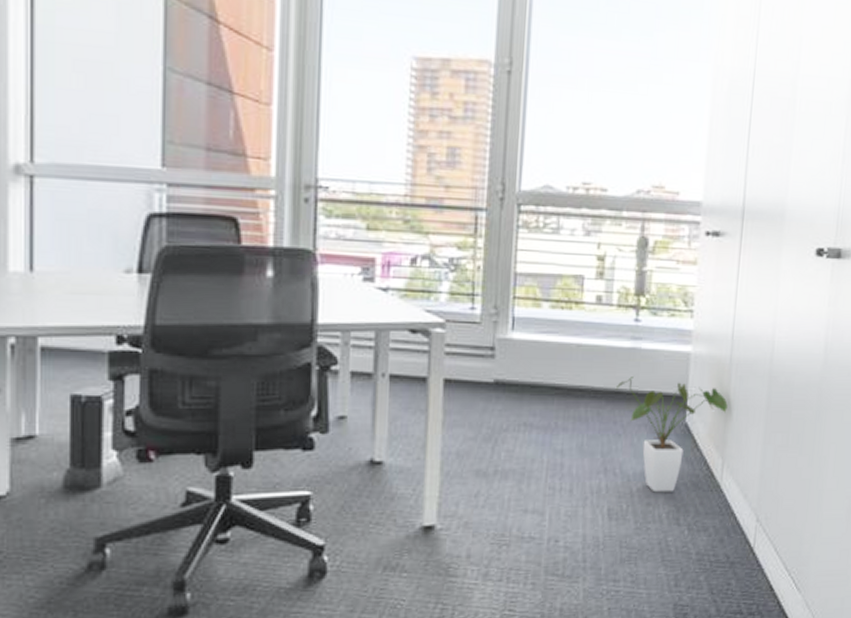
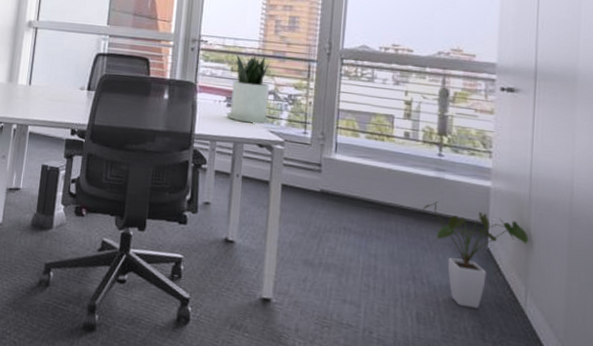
planter: none [363,205,425,302] -> present [226,54,270,124]

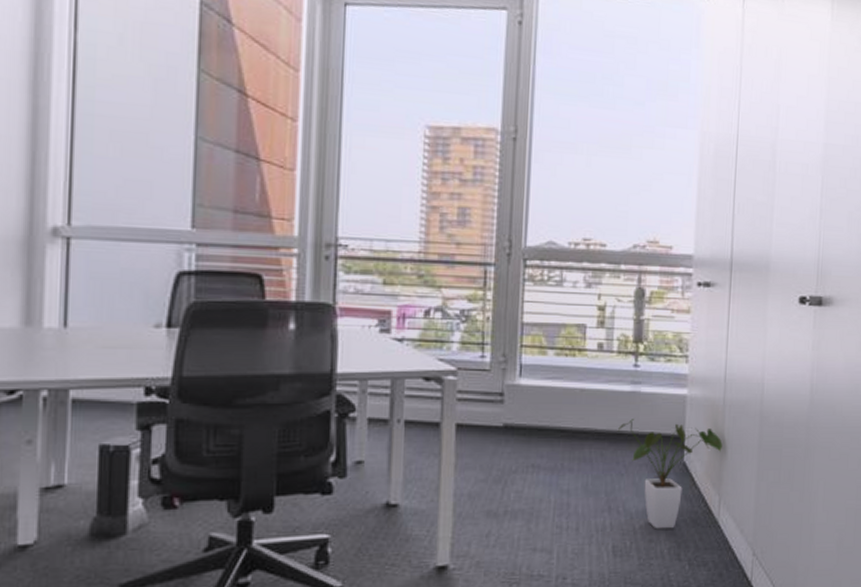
planter: present [226,54,270,124] -> none [379,261,438,352]

